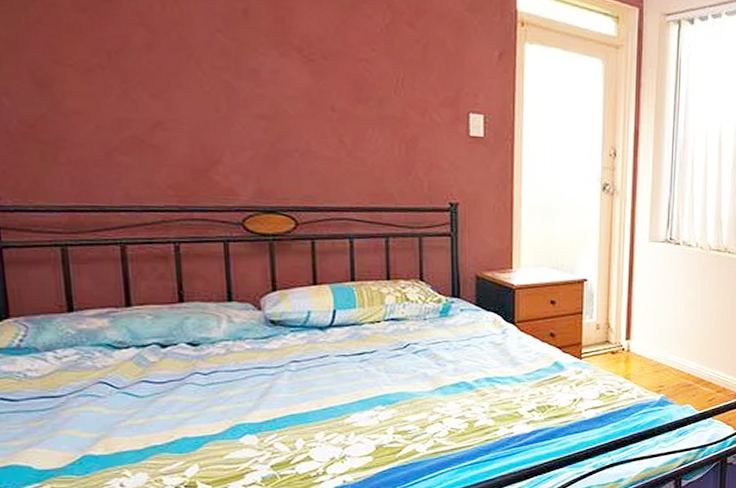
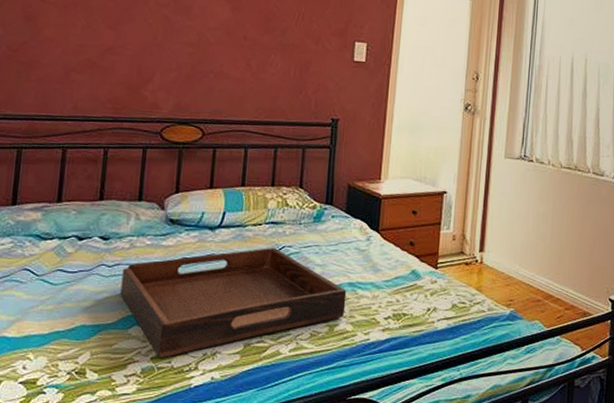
serving tray: none [221,346,485,466] -> present [120,248,347,359]

